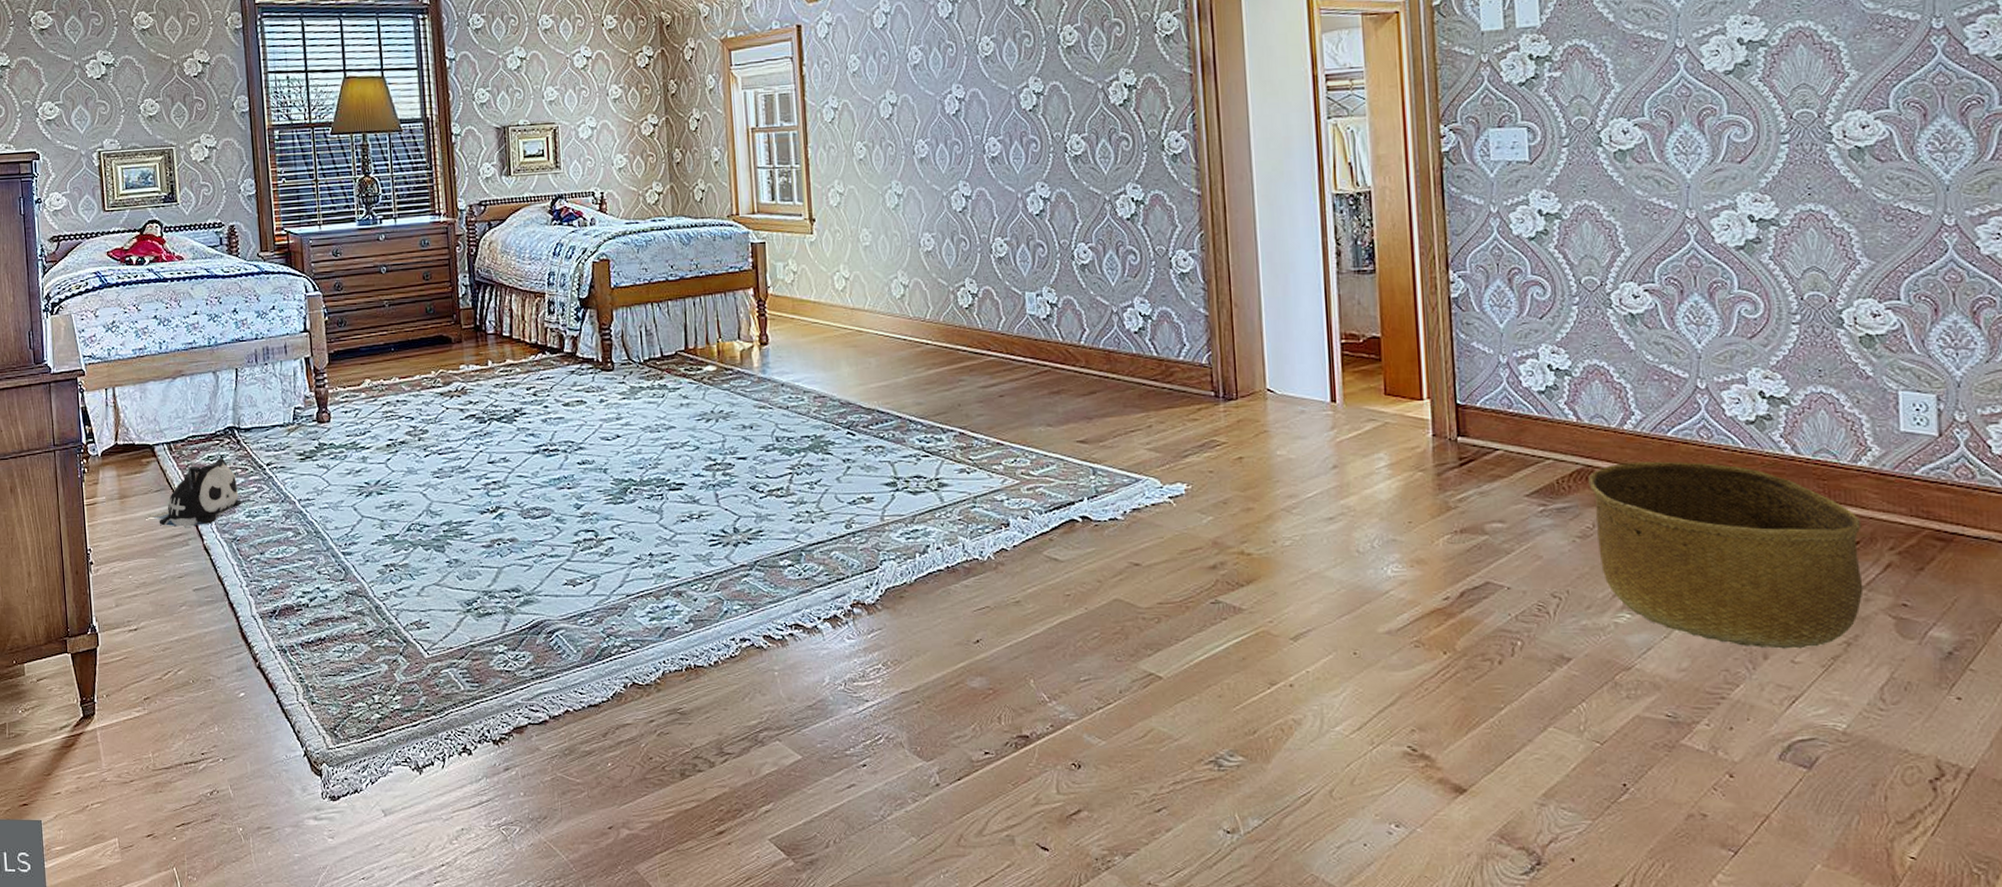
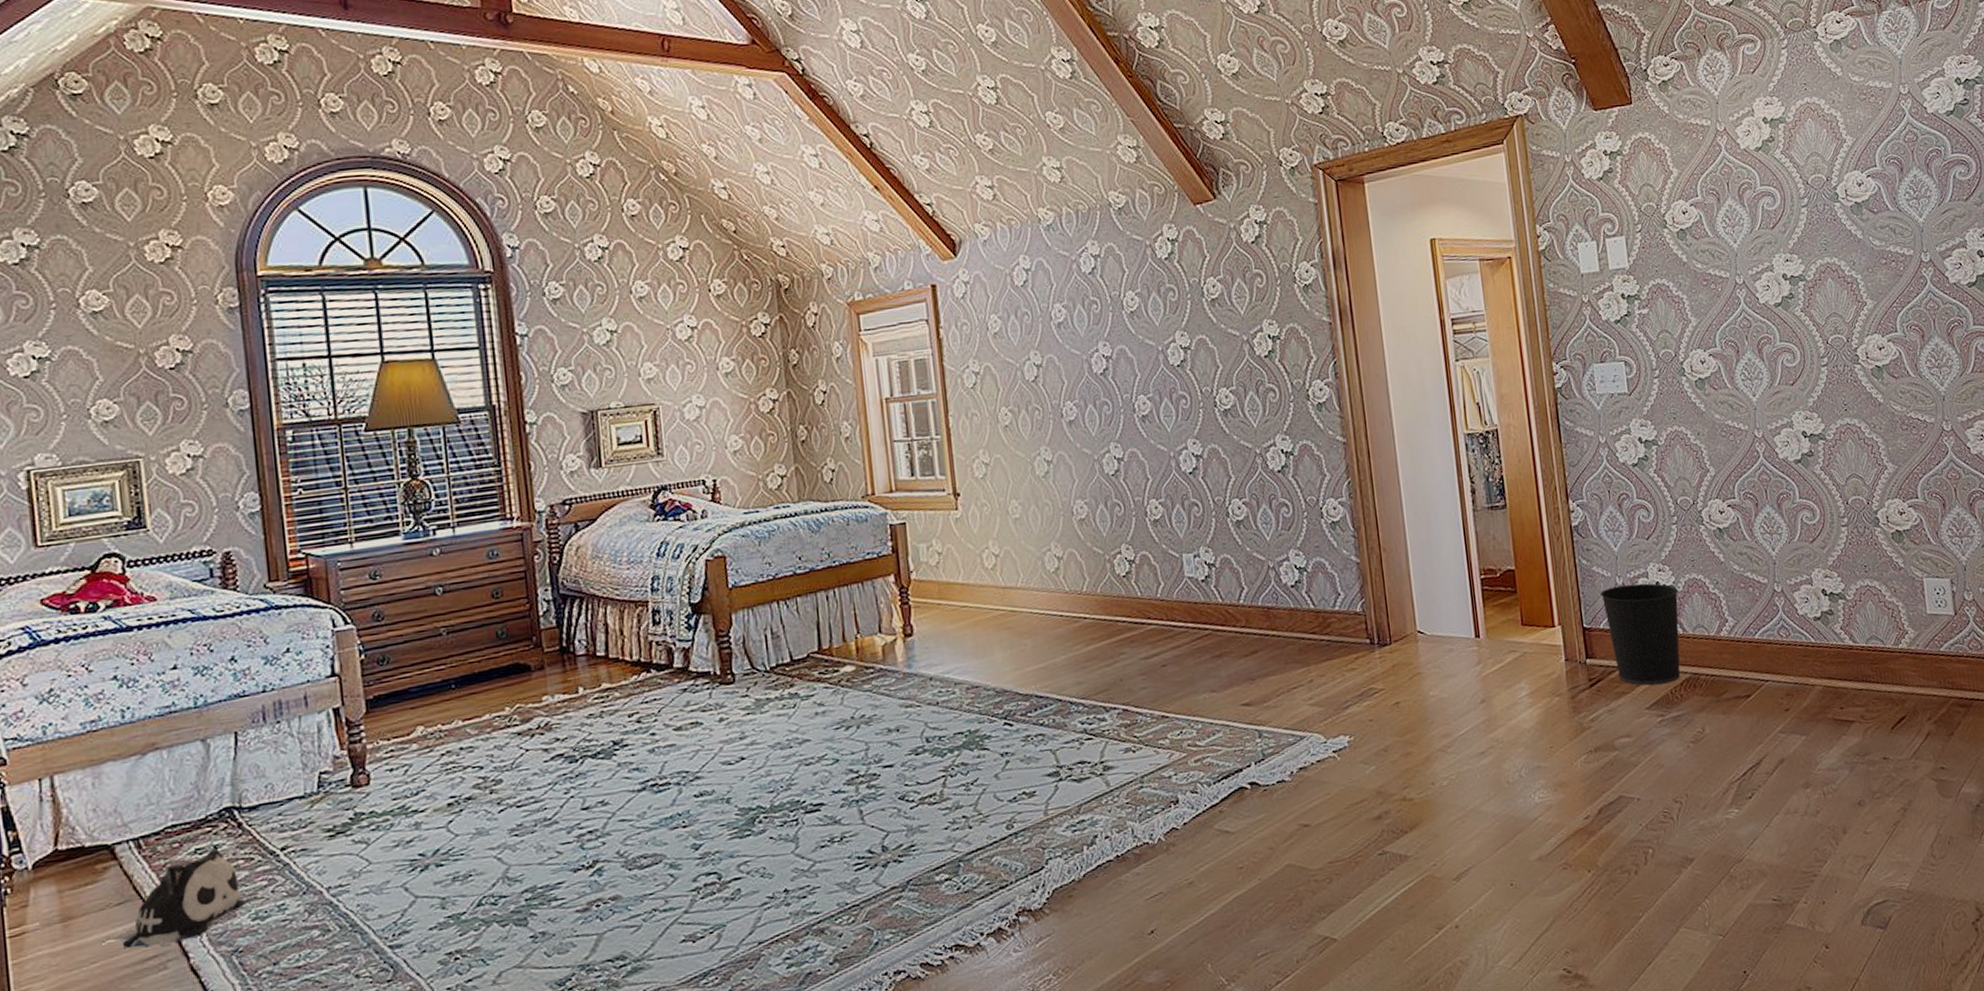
wastebasket: none [1478,364,1575,473] -> present [1599,583,1680,686]
basket: present [1588,461,1864,649] -> none [1695,659,1912,825]

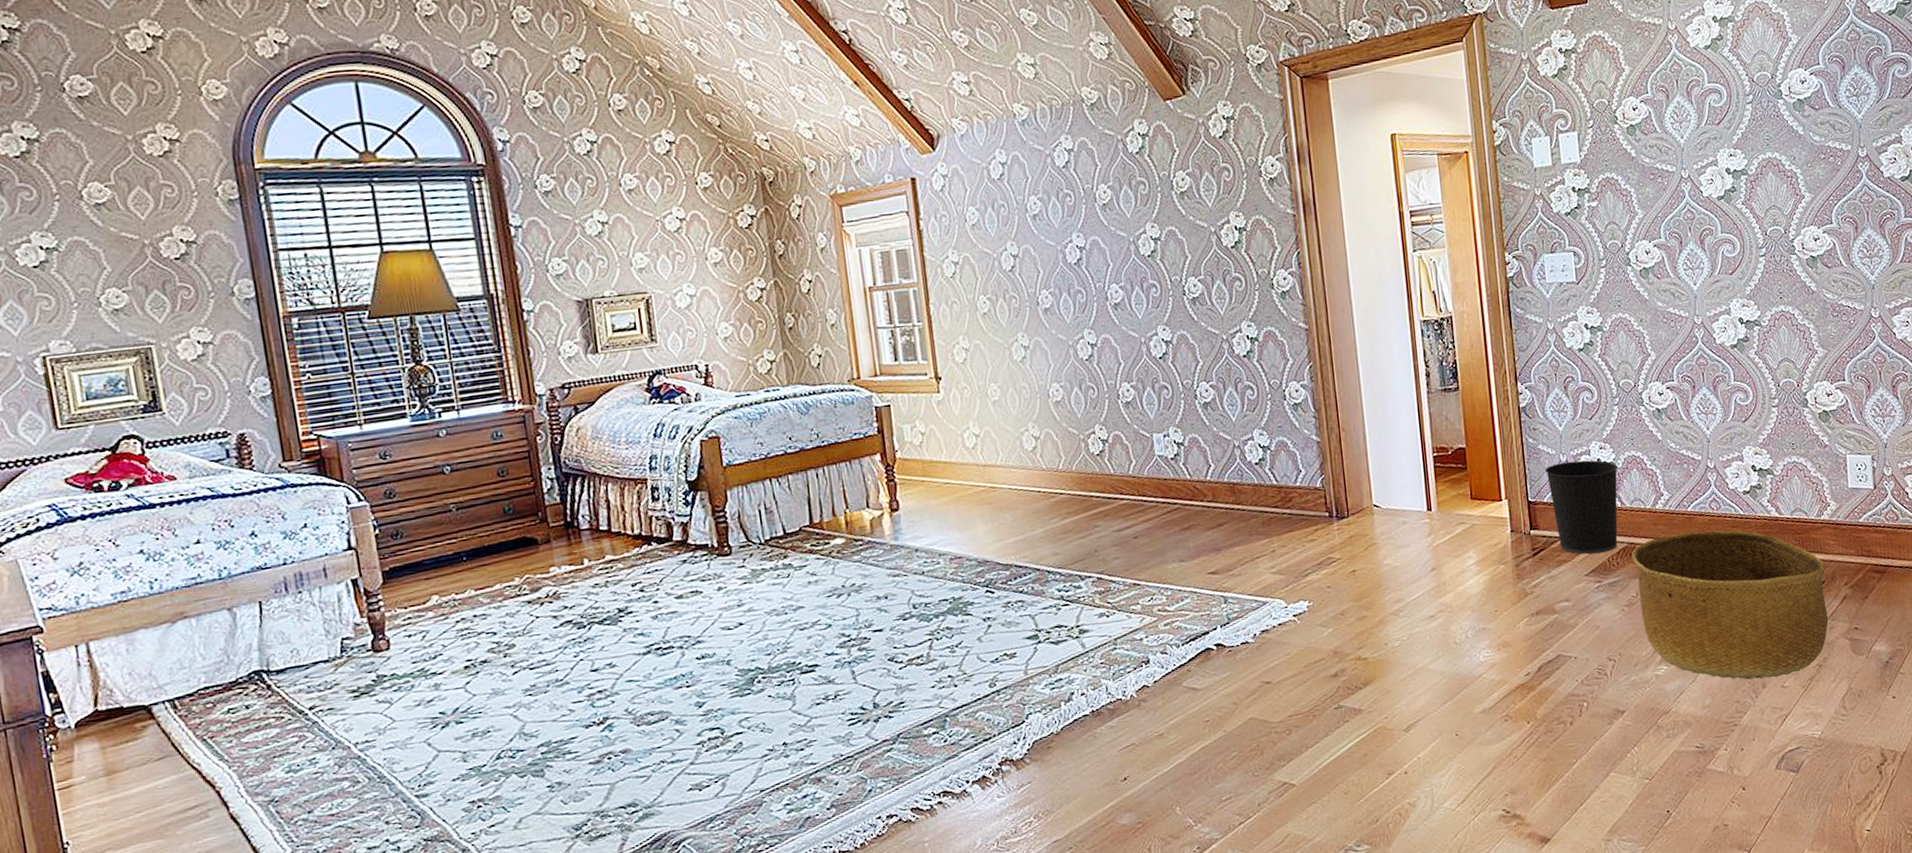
plush toy: present [100,849,245,949] -> none [144,708,279,799]
basket: none [1695,659,1912,825] -> present [1631,530,1829,680]

